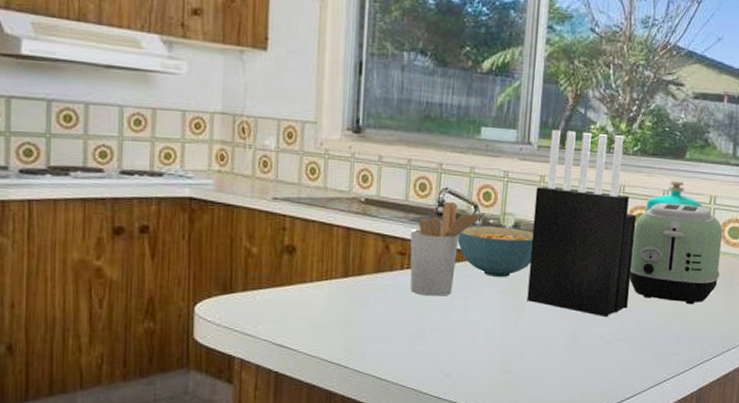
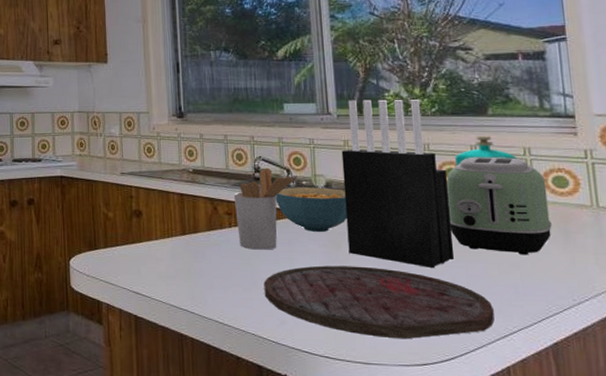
cutting board: none [431,314,654,389] -> present [264,265,494,339]

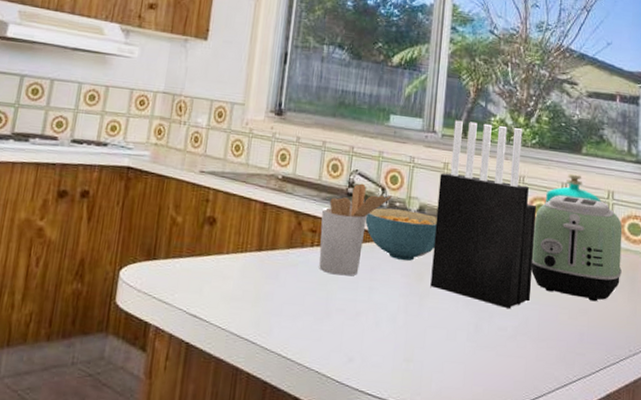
cutting board: present [264,265,494,339] -> none [336,297,558,385]

